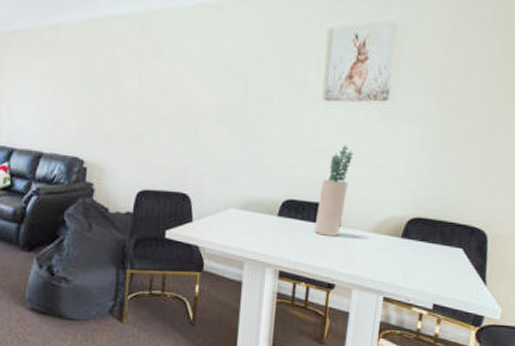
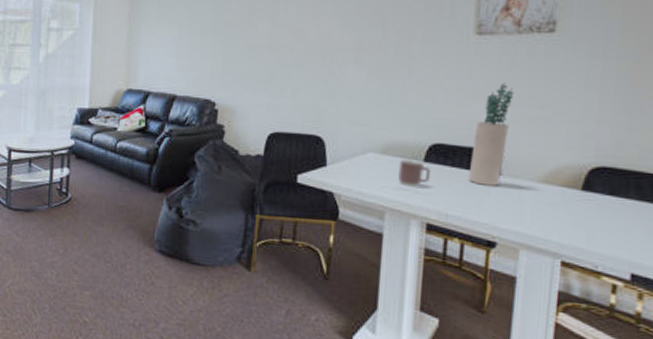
mug: none [255,213,284,239] -> present [397,158,432,187]

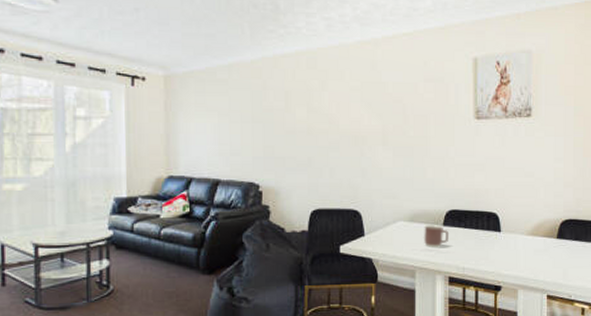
vase: present [468,82,514,186] -> none [477,157,506,241]

